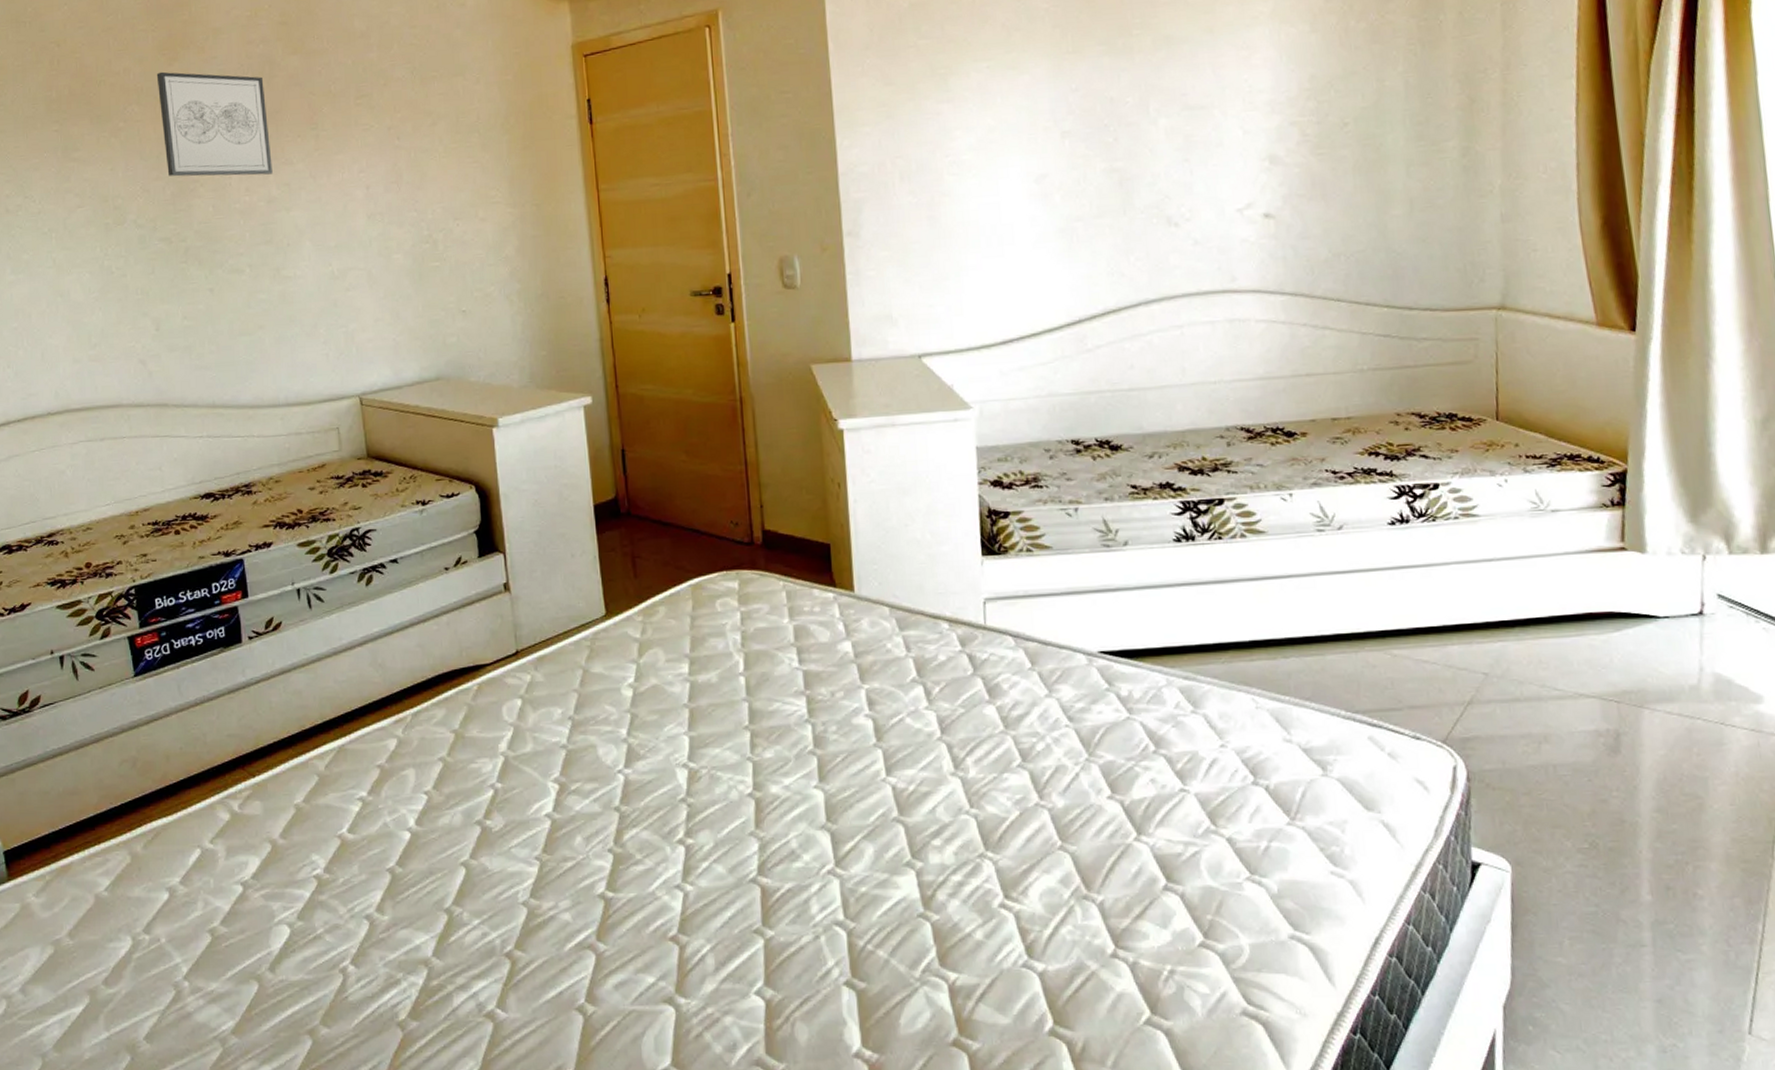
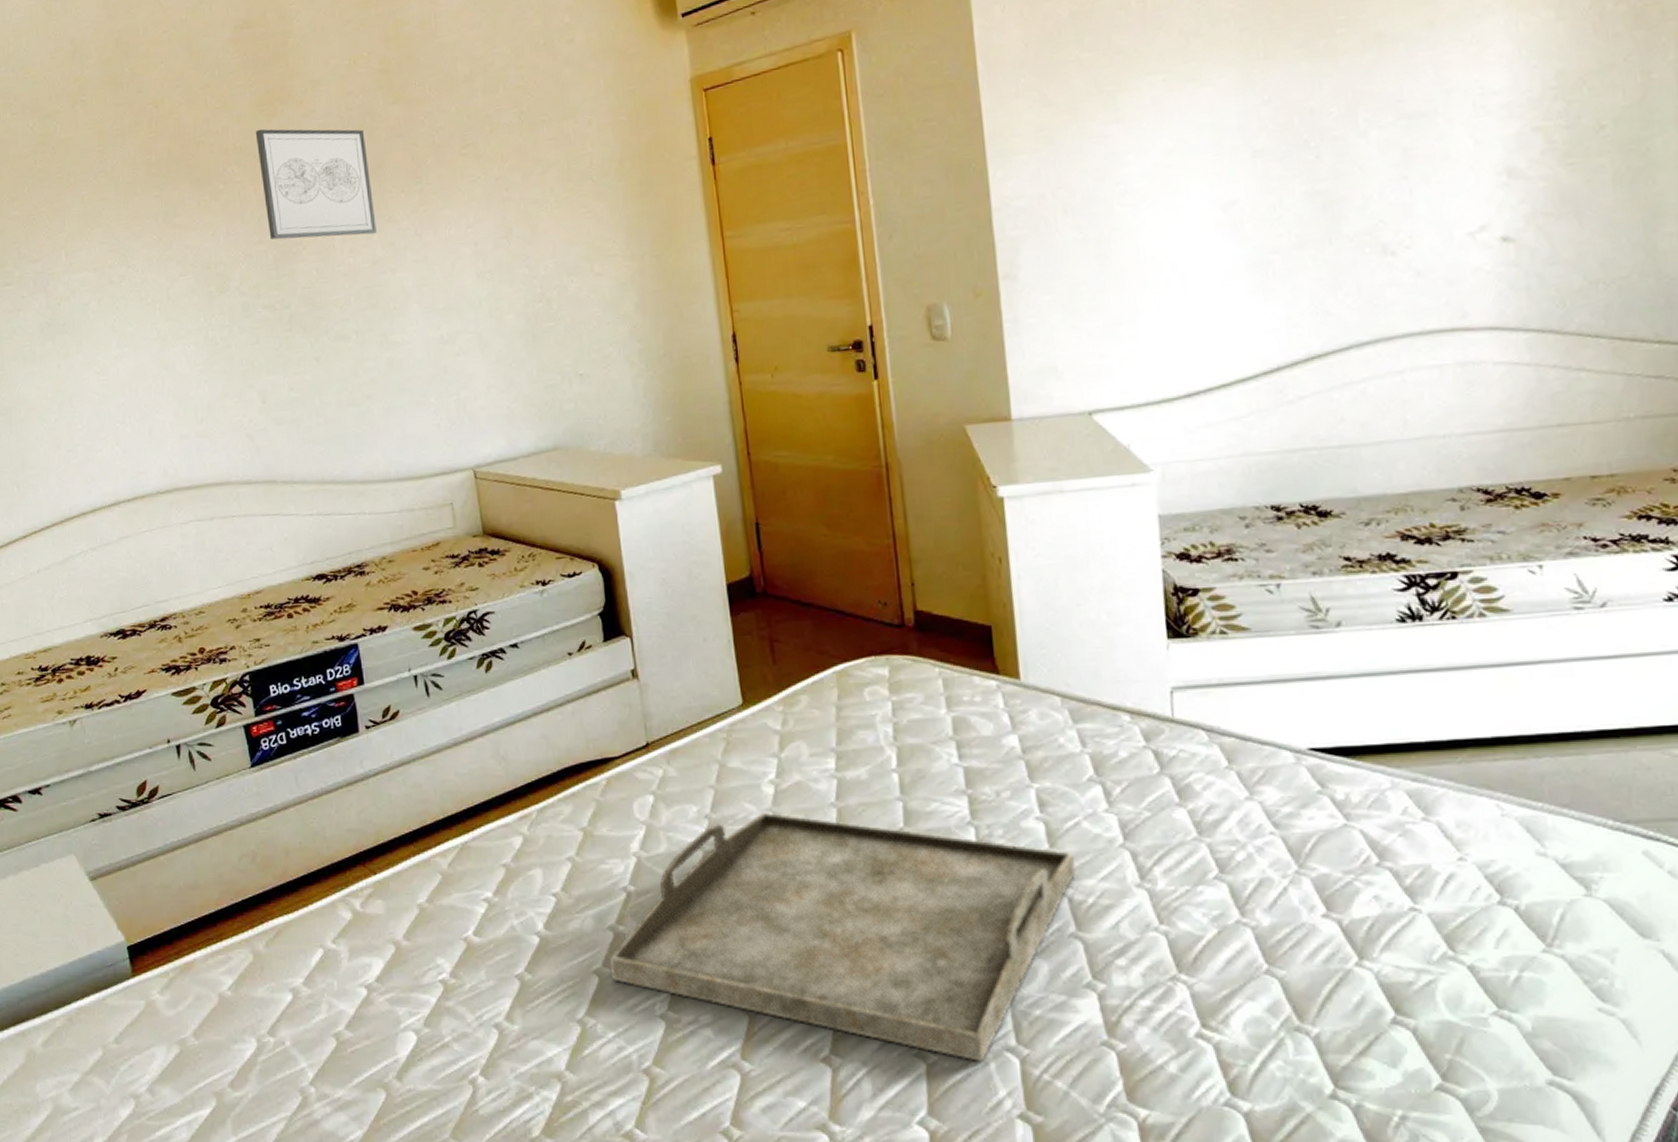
serving tray: none [476,713,898,936] -> present [609,812,1075,1062]

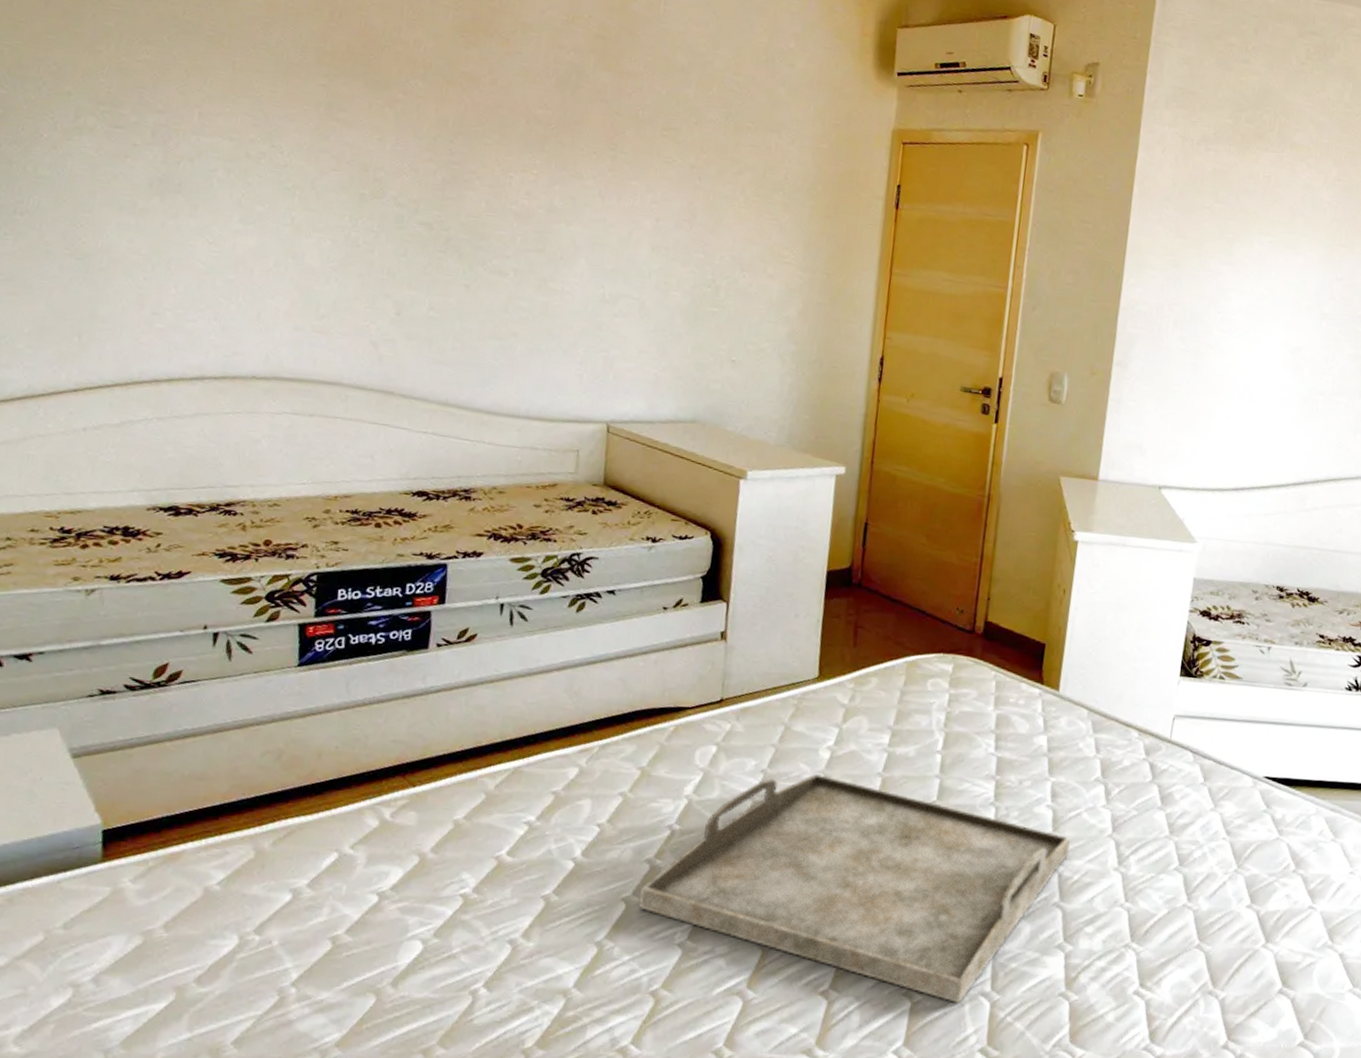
wall art: present [255,129,377,240] -> none [442,53,568,184]

